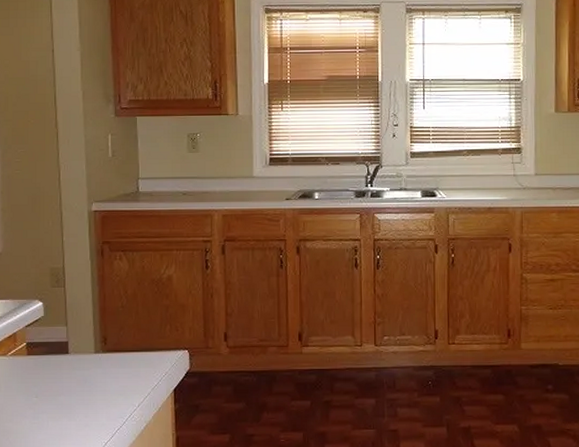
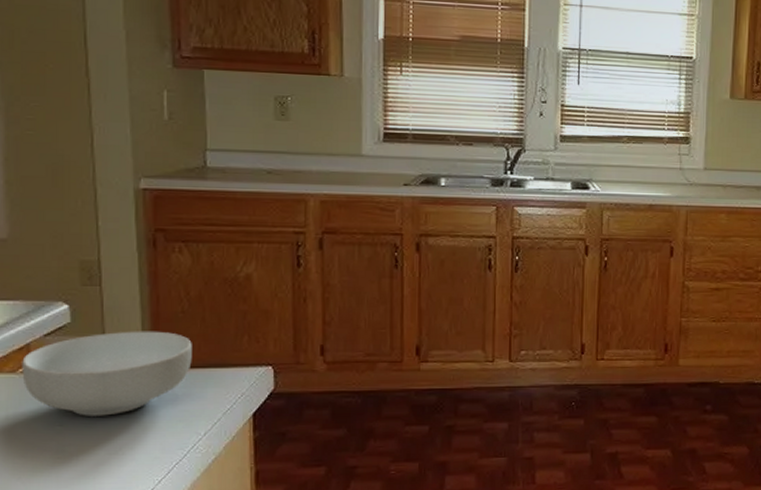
cereal bowl: none [10,322,129,390] -> present [22,331,192,416]

